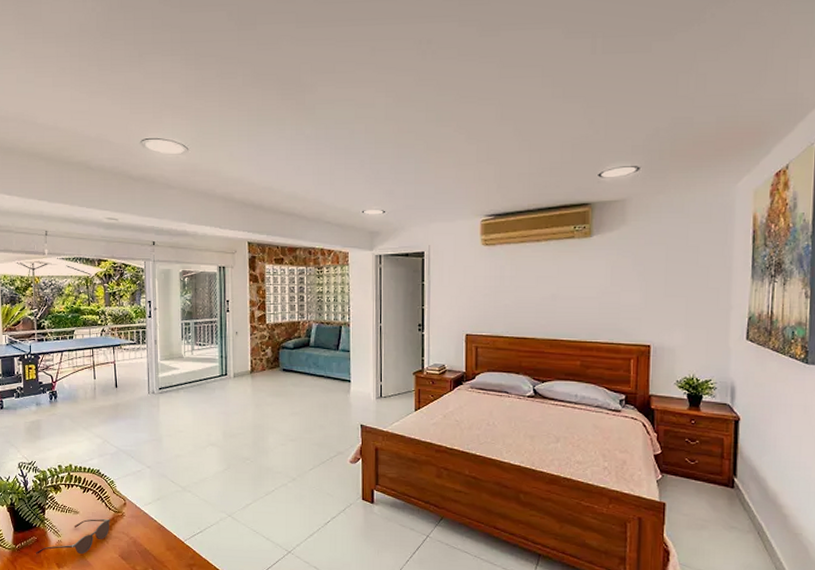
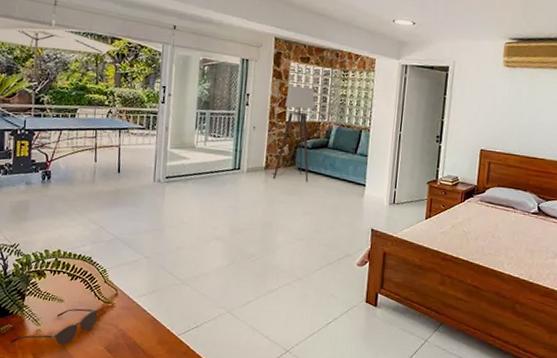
floor lamp: none [256,288,294,383] -> present [270,85,315,183]

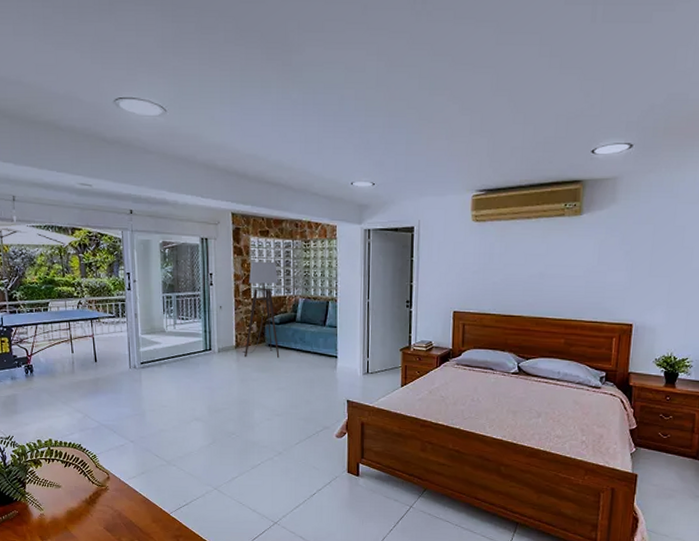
sunglasses: present [9,308,99,346] -> none [17,492,94,528]

